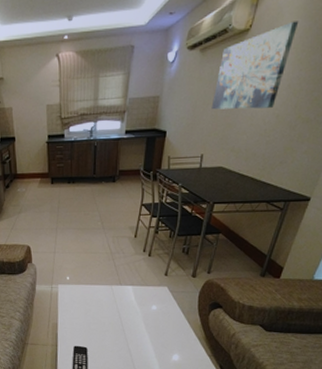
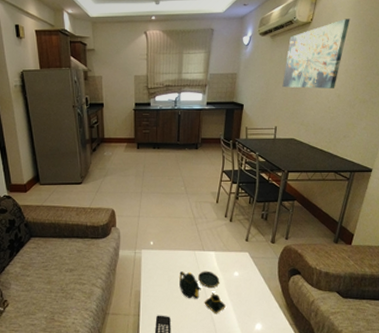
teapot: none [96,304,142,345] -> present [179,271,225,314]

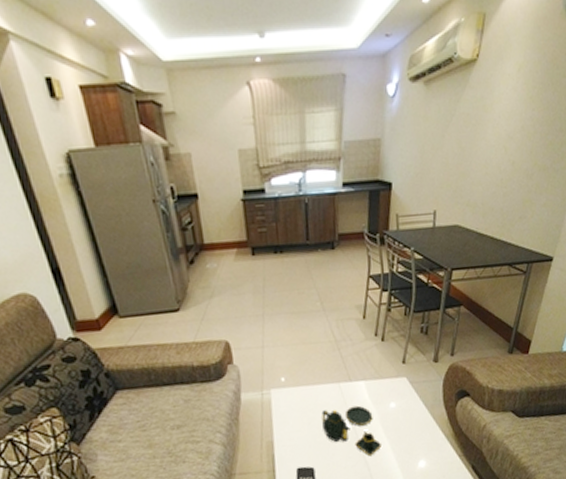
wall art: present [282,18,350,89] -> none [441,52,528,156]

